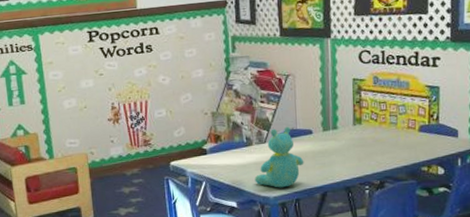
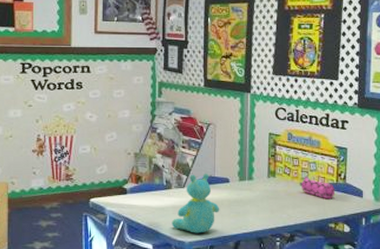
pencil case: none [388,120,428,142] -> present [299,176,336,199]

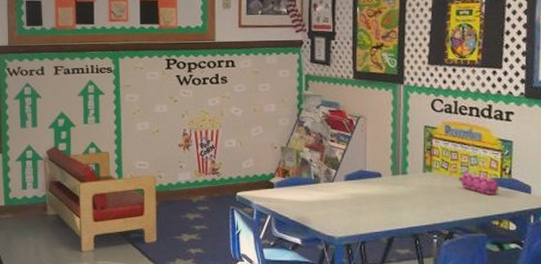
teddy bear: present [171,173,220,233] -> none [320,167,372,229]

